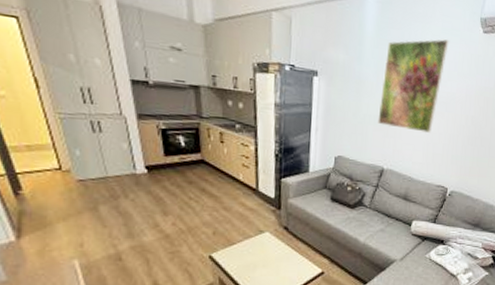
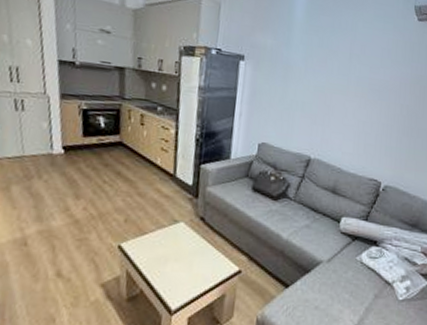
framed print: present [377,39,449,133] -> none [305,26,382,122]

